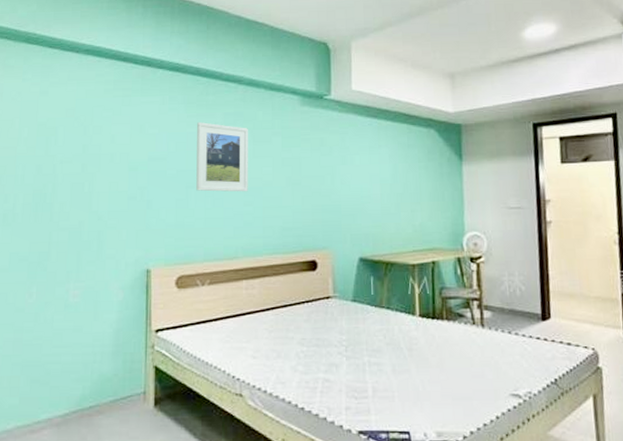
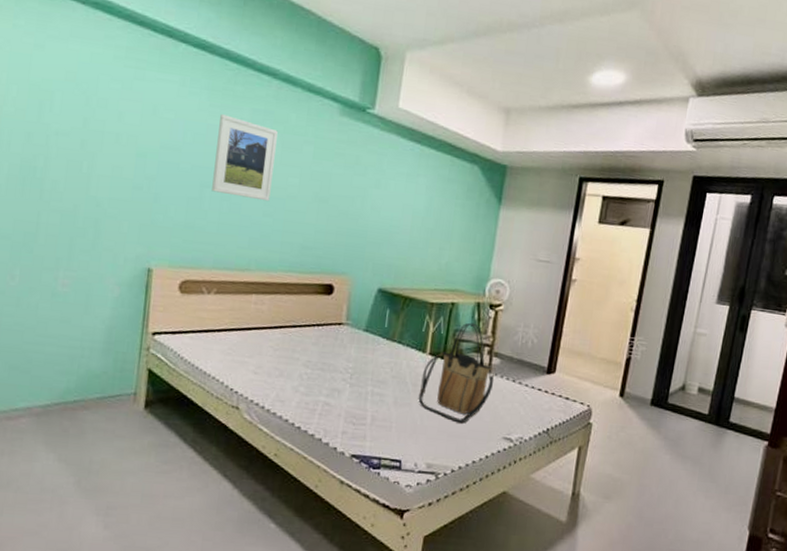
tote bag: none [415,278,489,384] -> present [418,322,495,424]

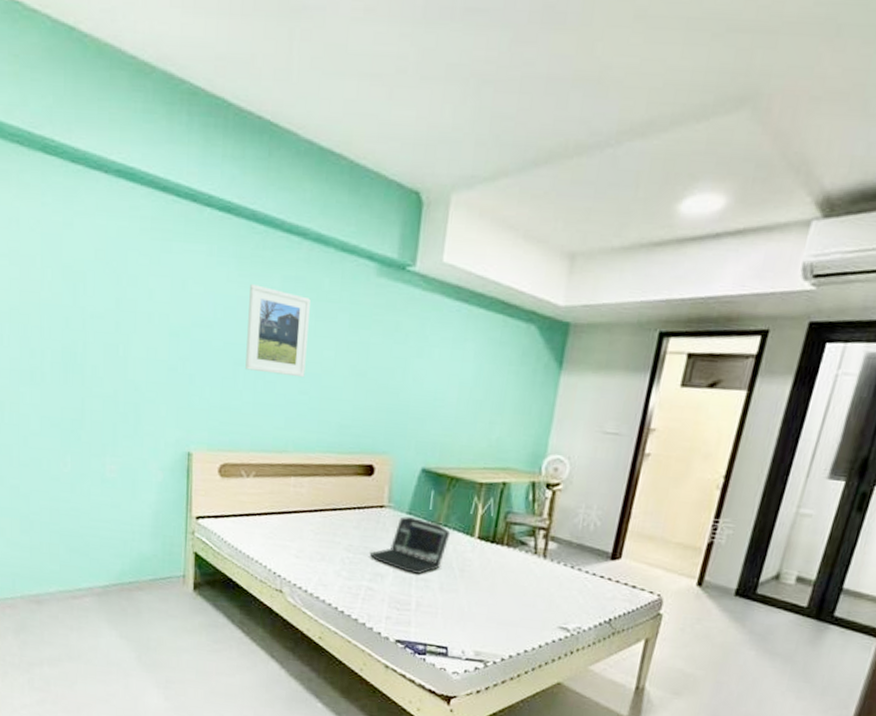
laptop: none [327,333,405,389] -> present [369,516,451,575]
tote bag: present [418,322,495,424] -> none [465,504,551,611]

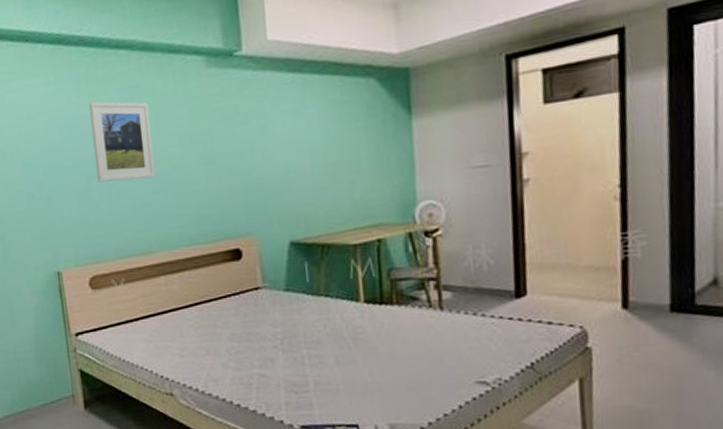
laptop: present [369,516,451,575] -> none [254,293,335,353]

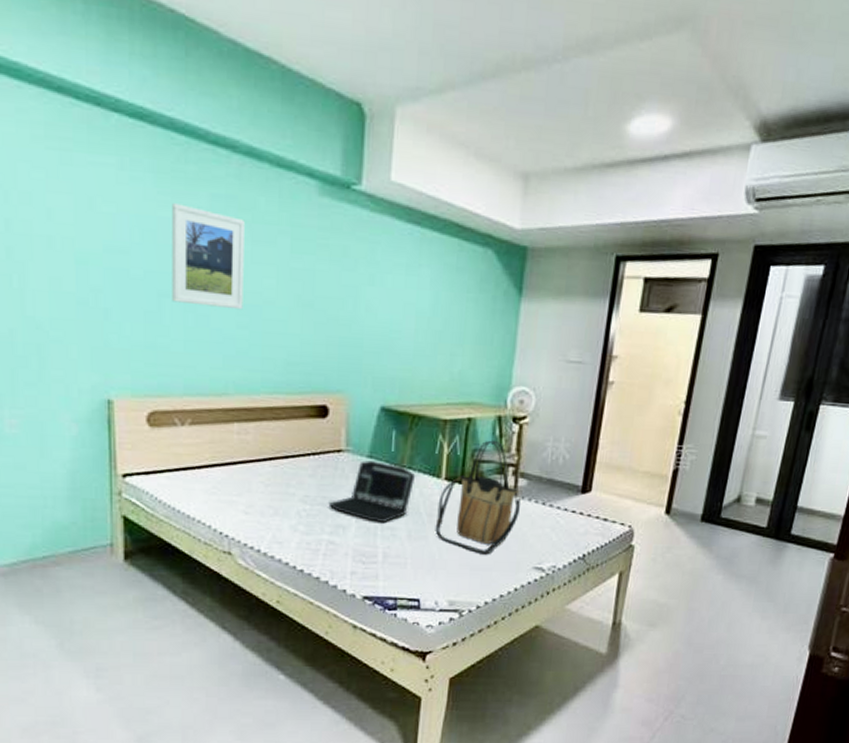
laptop: none [254,293,335,353] -> present [328,461,416,523]
tote bag: none [361,257,450,374] -> present [435,440,522,555]

